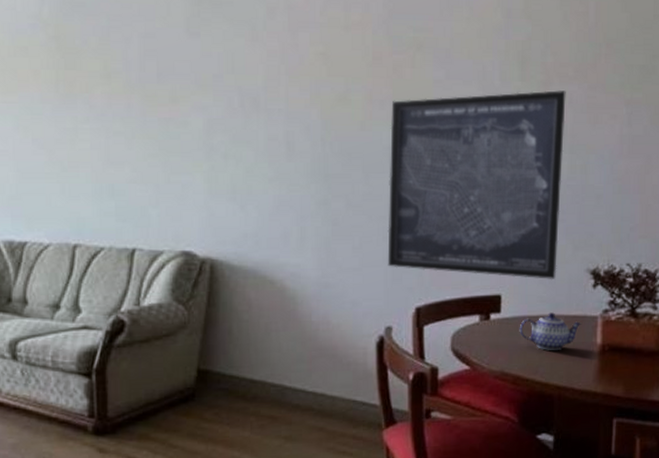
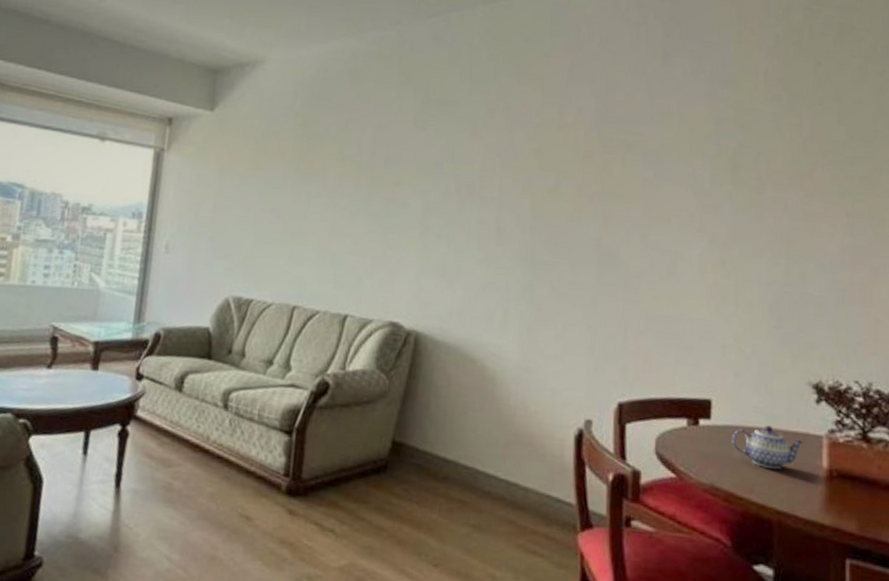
wall art: present [387,90,566,280] -> none [590,195,781,390]

